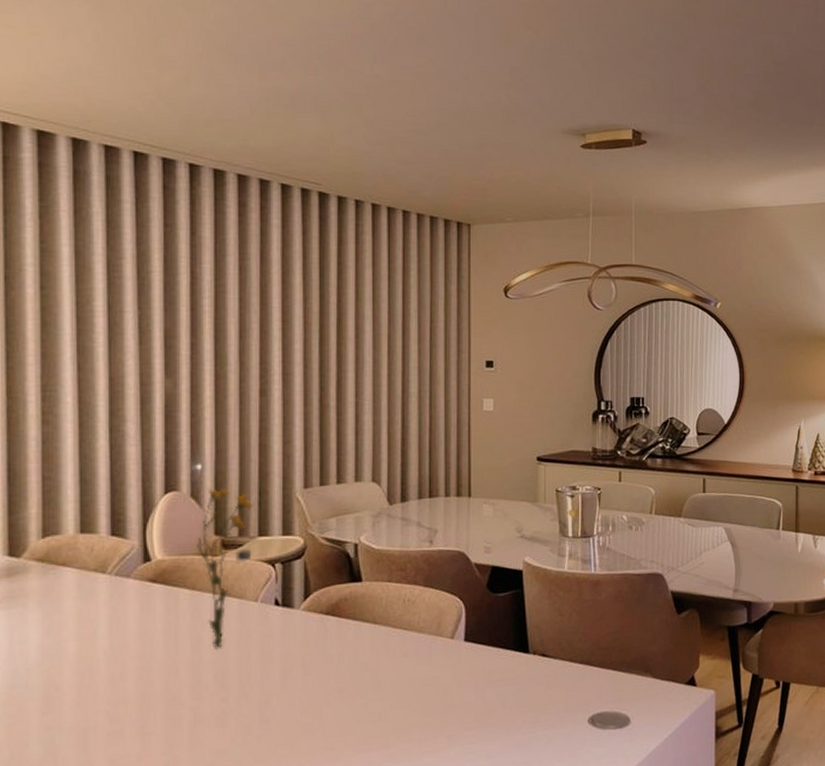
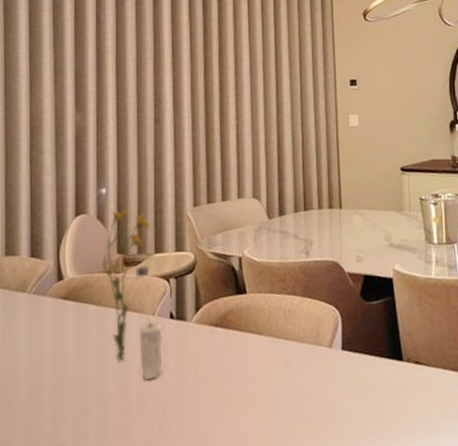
candle: none [239,603,266,669] -> present [139,317,163,381]

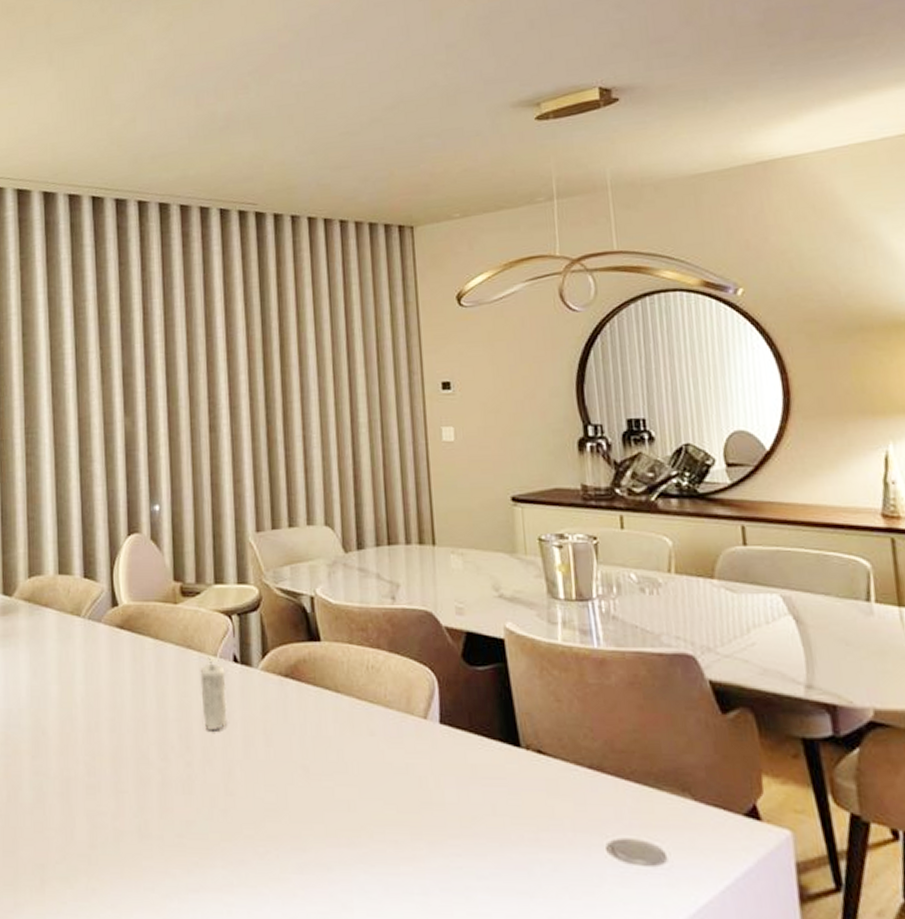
flower: present [102,210,150,360] -> none [158,531,208,704]

